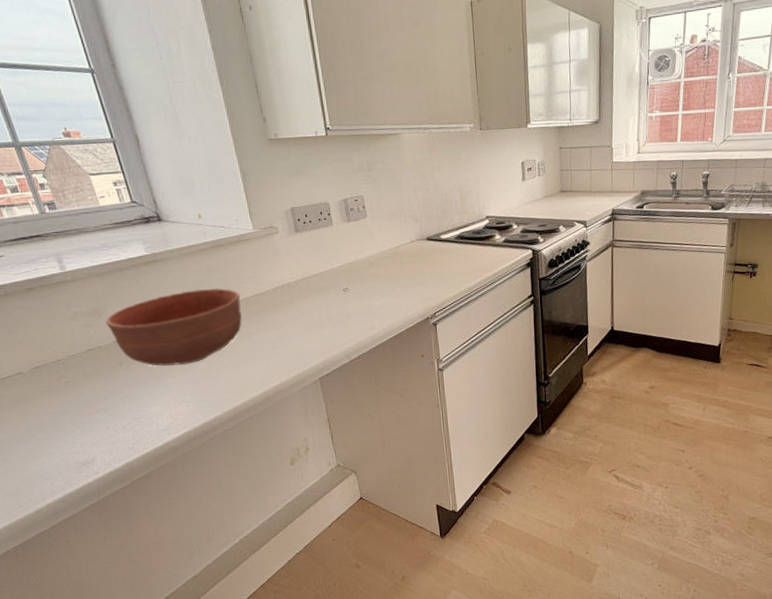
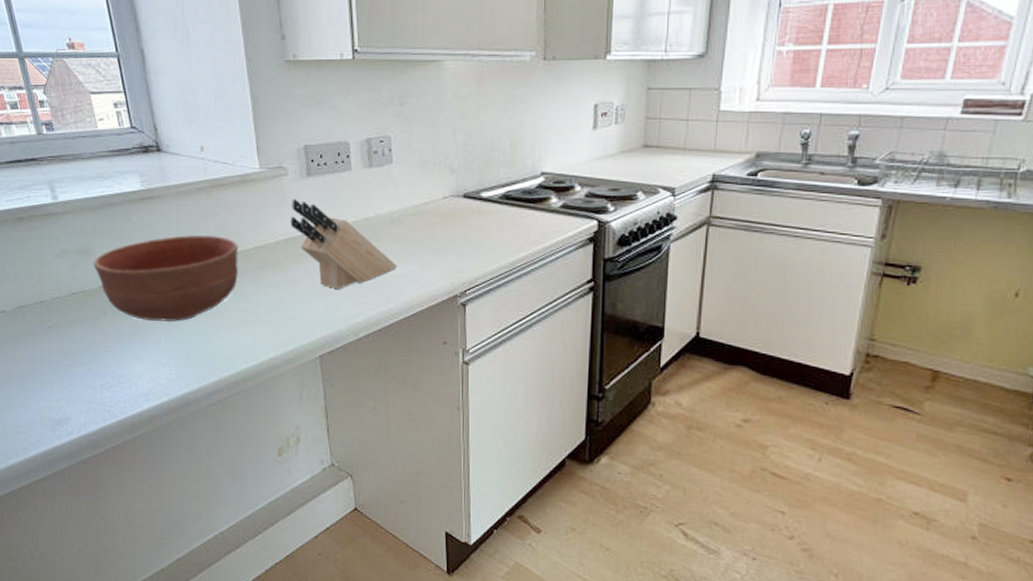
knife block: none [284,252,379,322] -> present [290,199,398,289]

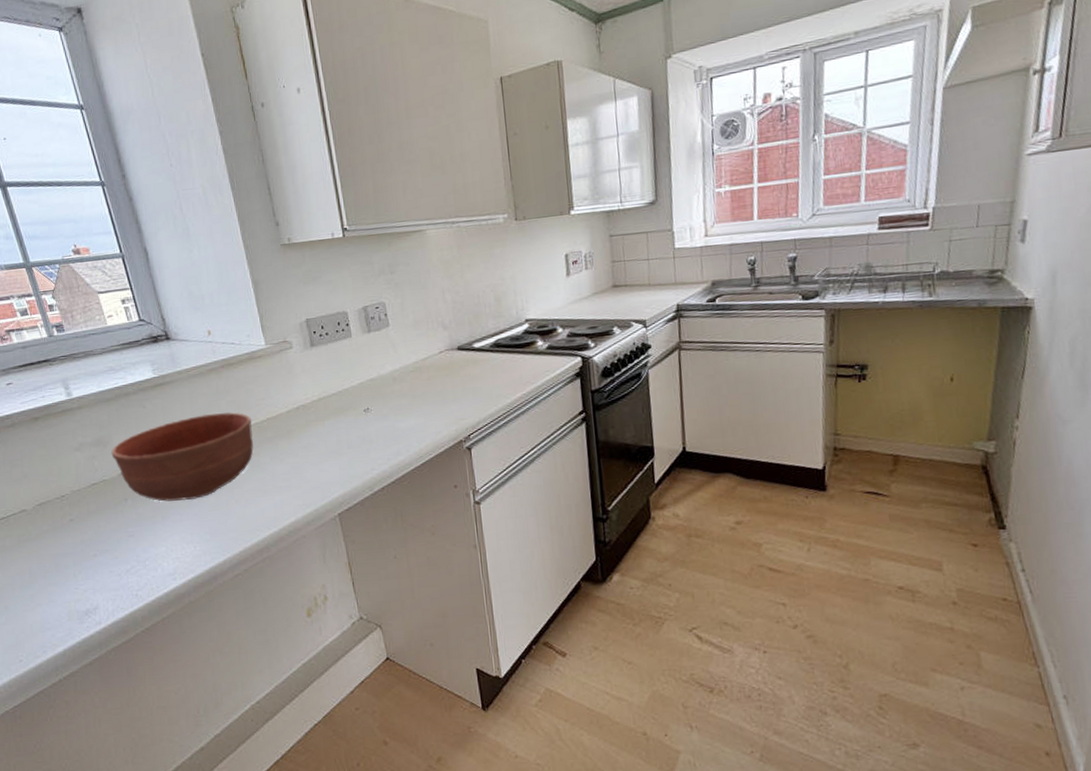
knife block: present [290,199,398,289] -> none [299,369,404,449]

